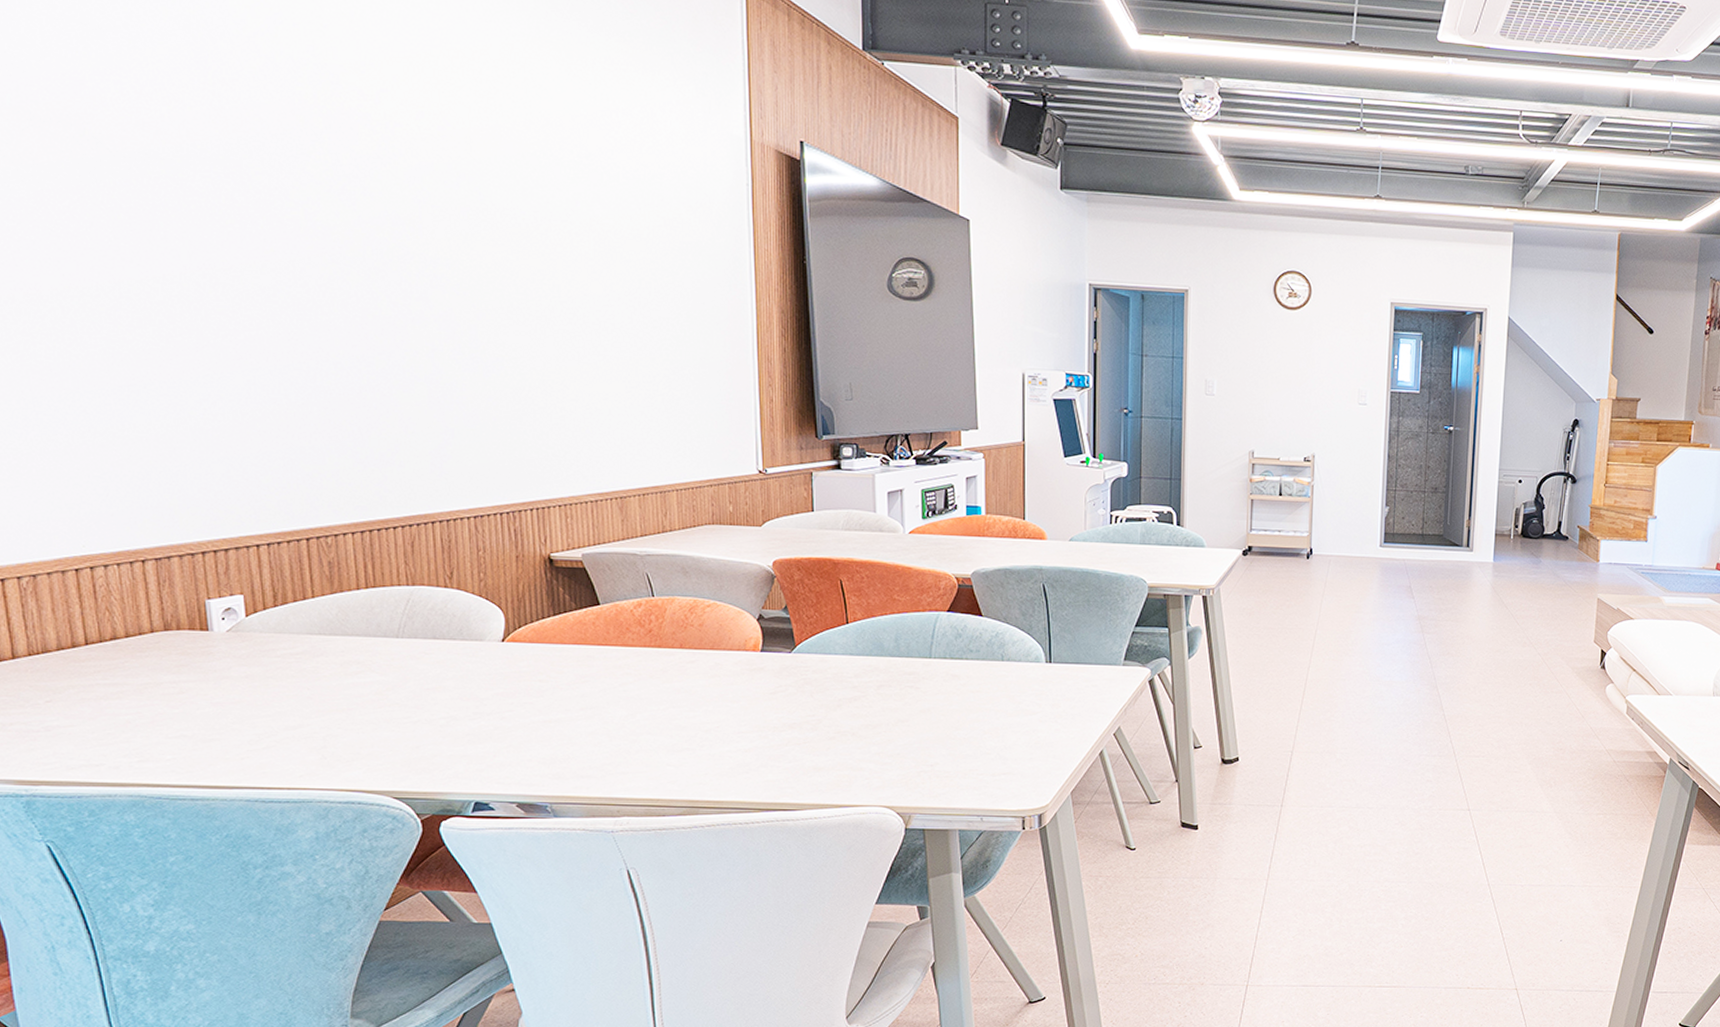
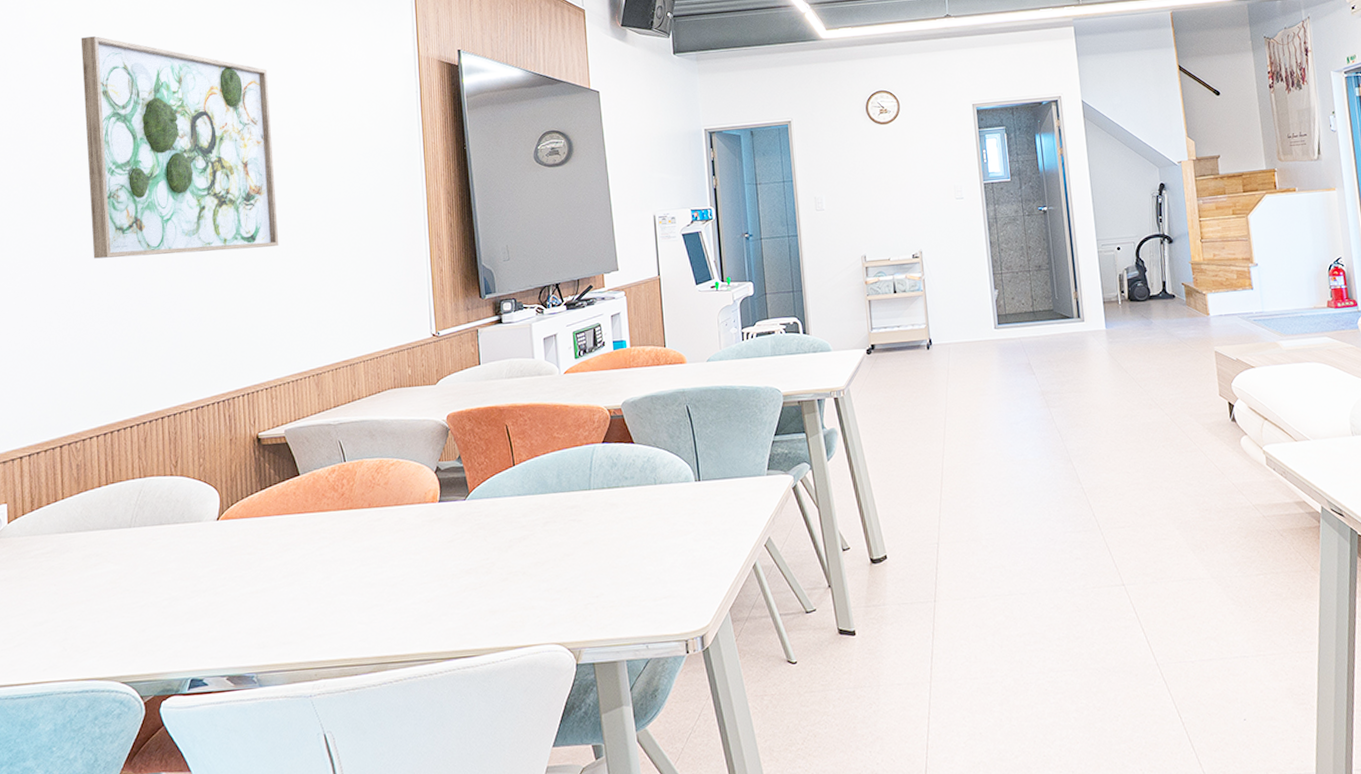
wall art: none [307,43,574,345] -> present [81,36,279,259]

